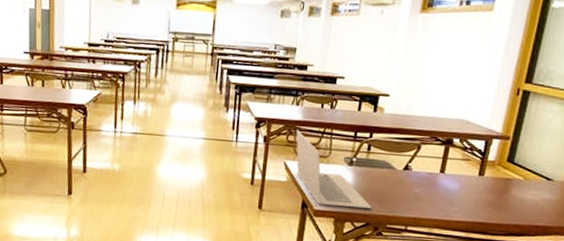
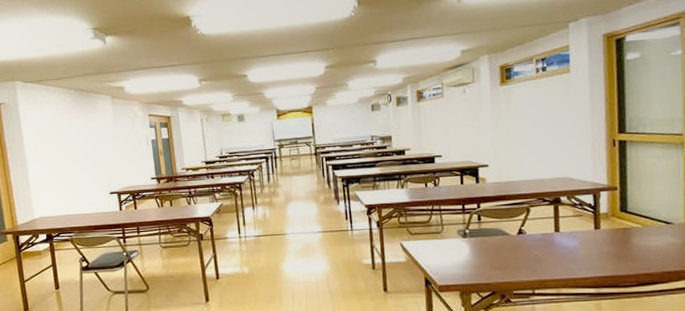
laptop: present [296,130,372,210] -> none [406,211,495,280]

